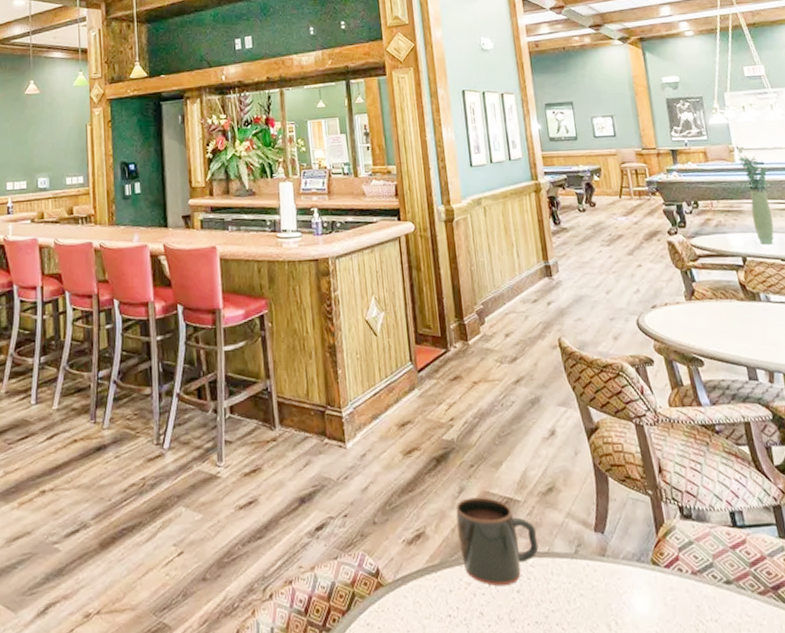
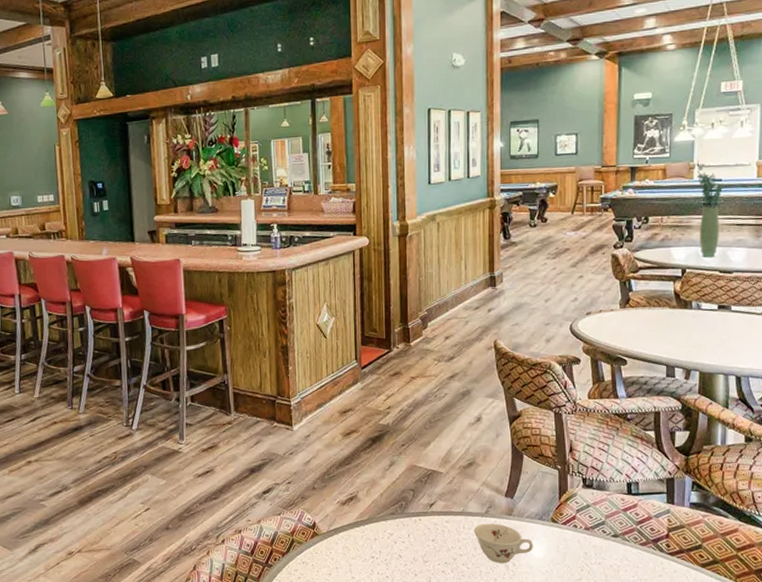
mug: present [455,497,539,586] -> none [385,469,455,536]
teacup: none [564,567,636,623] -> present [474,523,533,564]

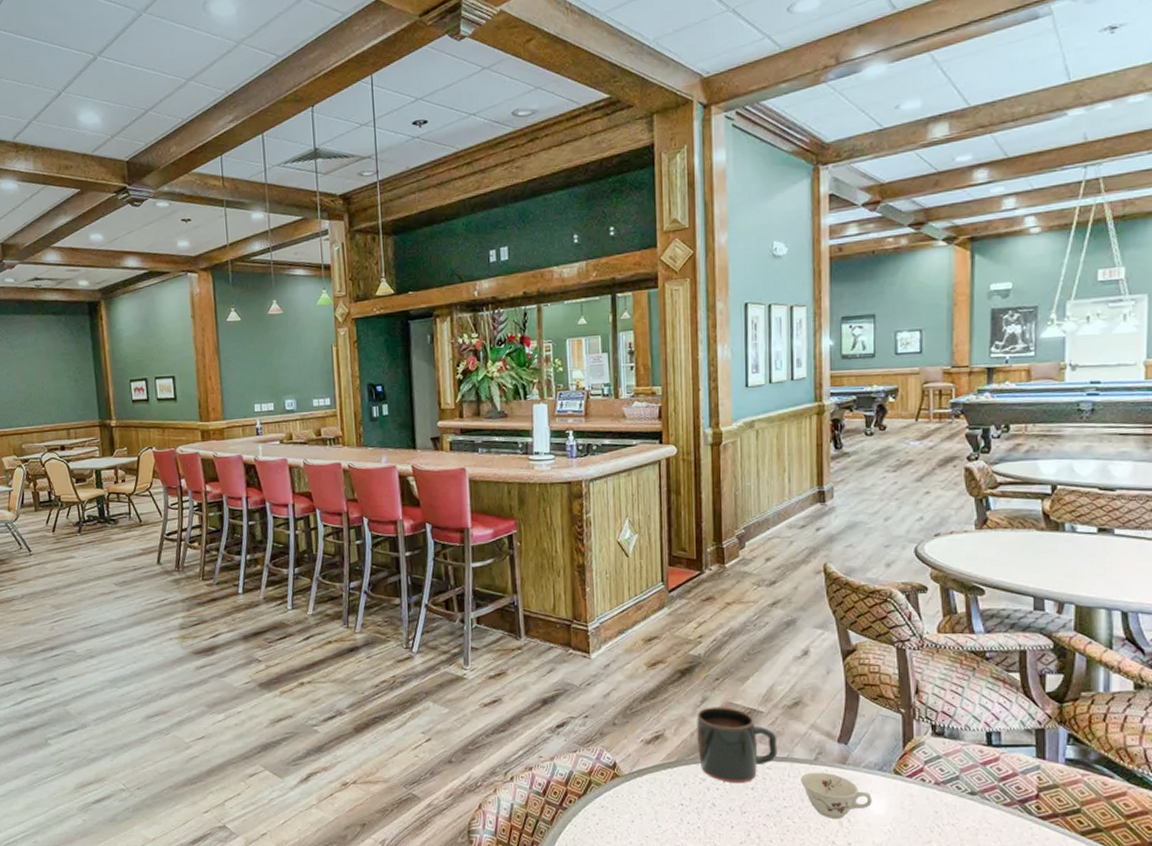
mug: none [385,469,455,536] -> present [697,707,778,782]
vase: present [697,170,724,258] -> none [1070,371,1103,473]

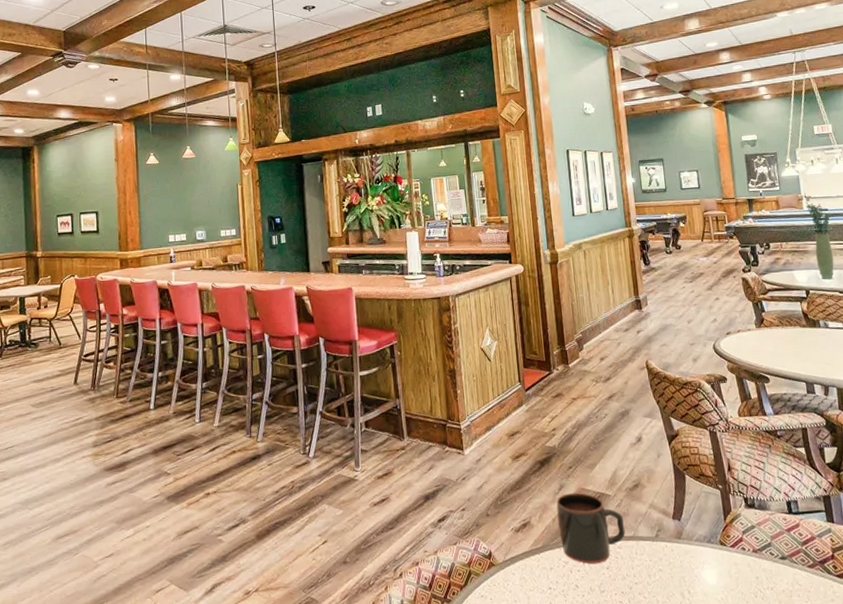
teacup: present [801,772,872,820] -> none [646,547,706,592]
vase: none [1070,371,1103,473] -> present [805,201,834,280]

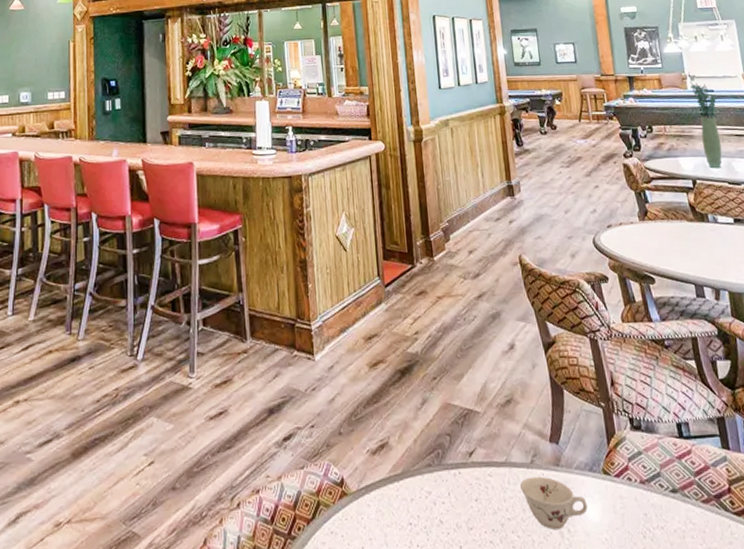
mug: present [556,492,626,564] -> none [418,408,497,495]
teacup: none [646,547,706,592] -> present [520,476,588,530]

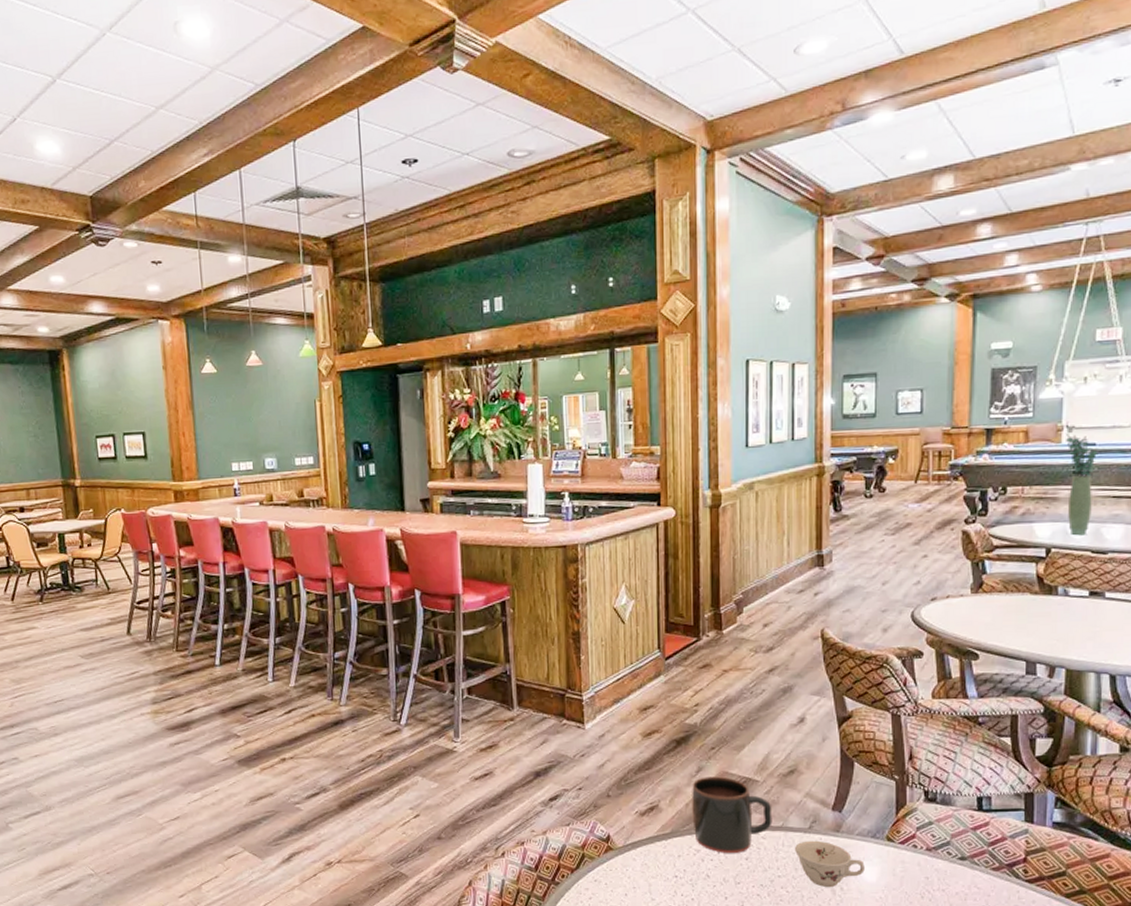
mug: none [418,408,497,495] -> present [692,776,772,853]

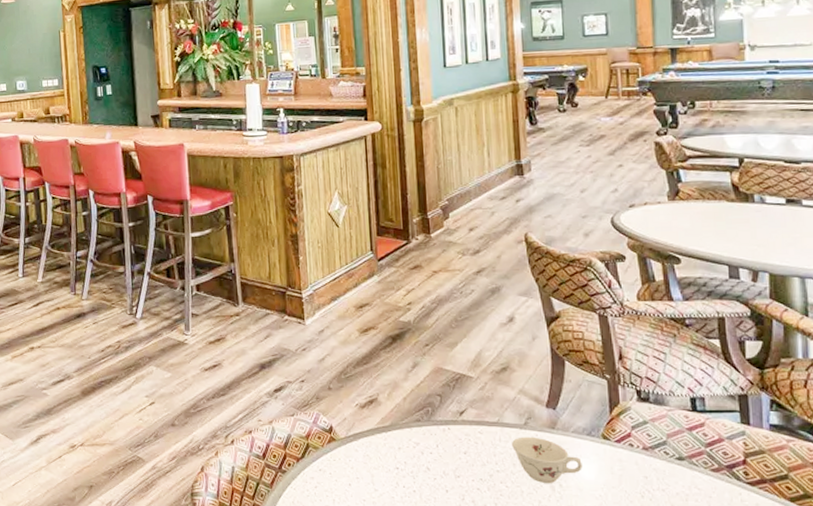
mug: present [692,776,772,853] -> none [408,372,488,447]
vase: present [1066,433,1098,536] -> none [749,51,782,147]

